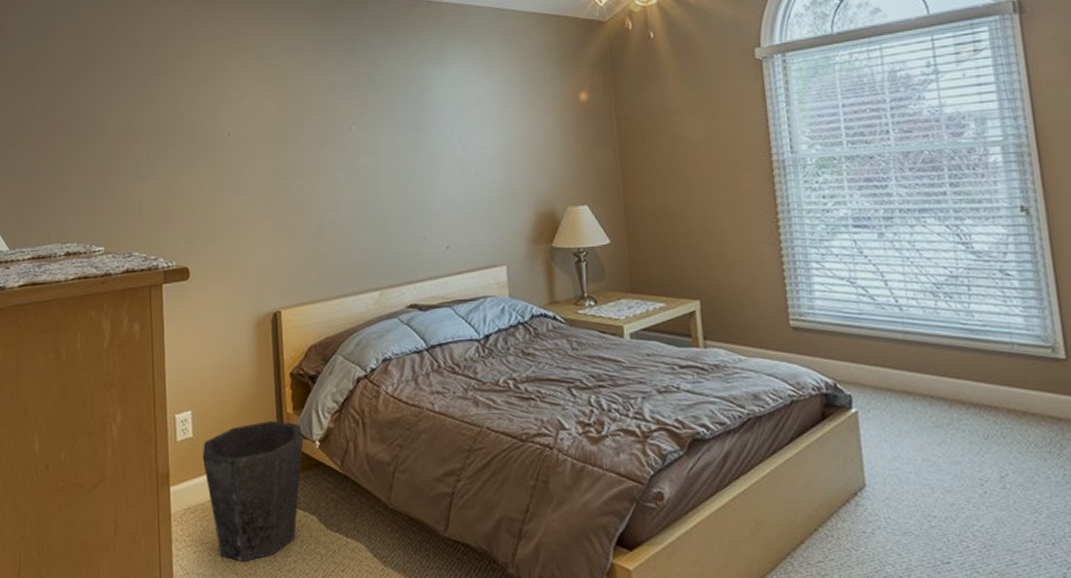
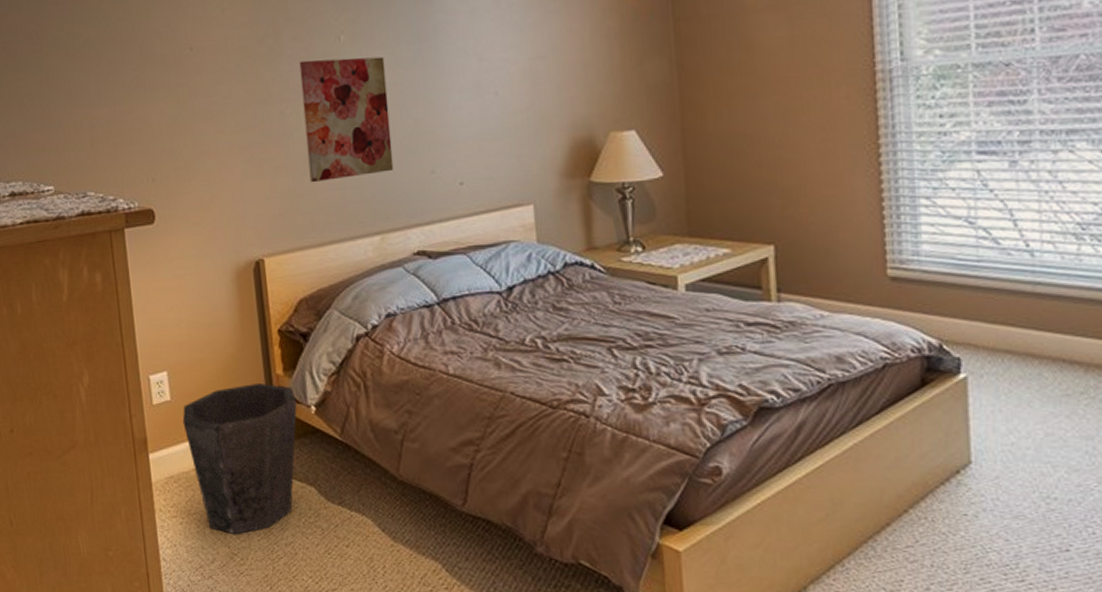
wall art: none [317,143,393,246] -> present [299,56,394,183]

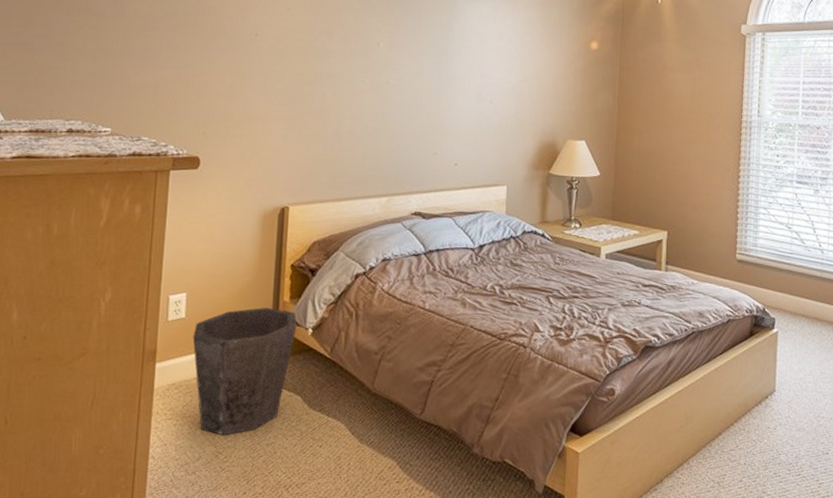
wall art: present [299,56,394,183] -> none [338,57,411,151]

